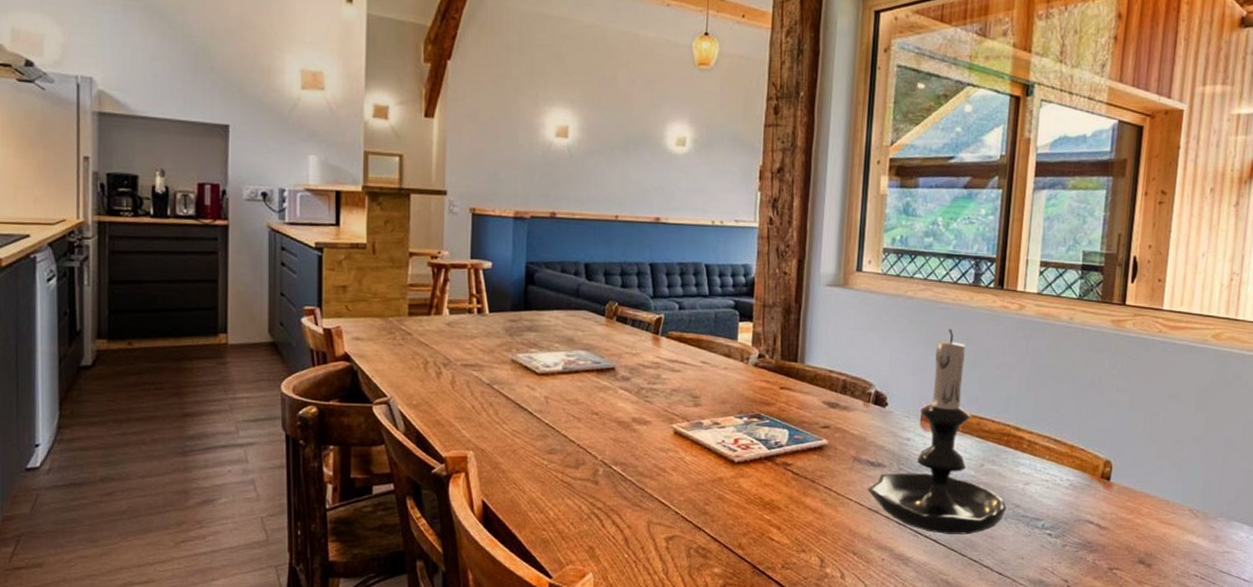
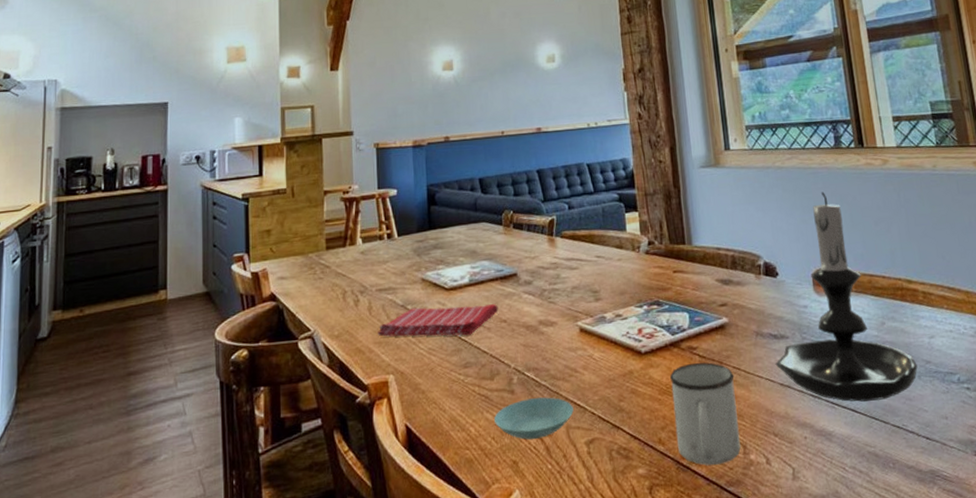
dish towel: none [459,388,591,423] -> present [378,304,499,337]
saucer: none [575,491,657,529] -> present [494,397,574,440]
mug: none [756,478,824,573] -> present [669,362,741,466]

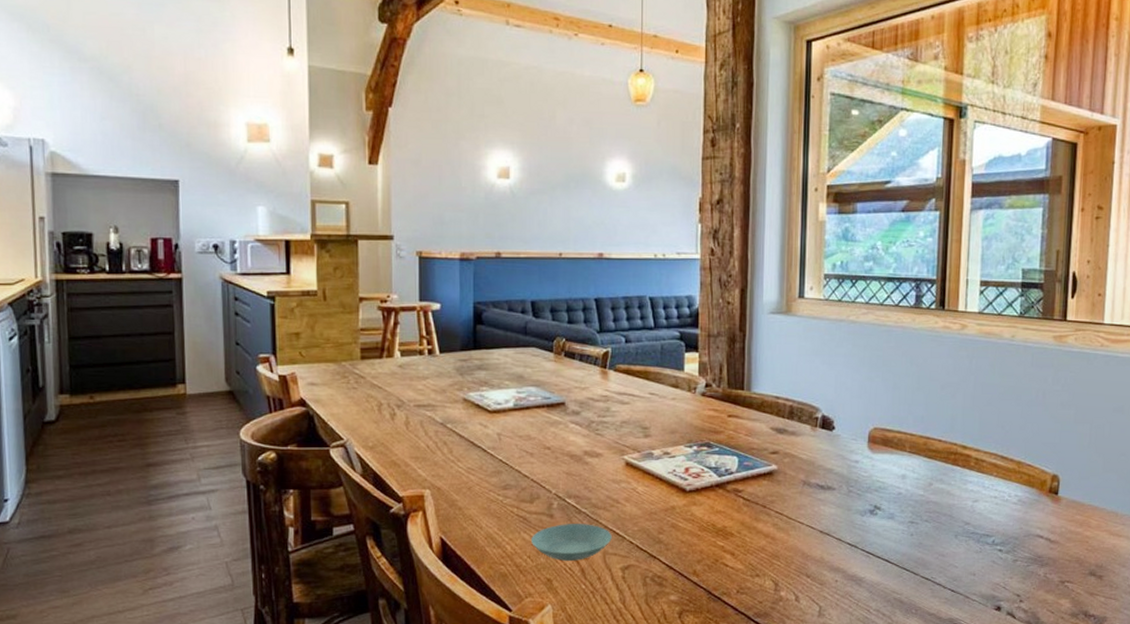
dish towel: present [378,304,499,337] -> none [414,427,543,459]
mug: present [669,362,741,466] -> none [711,504,776,598]
candle holder: present [775,191,918,402] -> none [818,351,956,554]

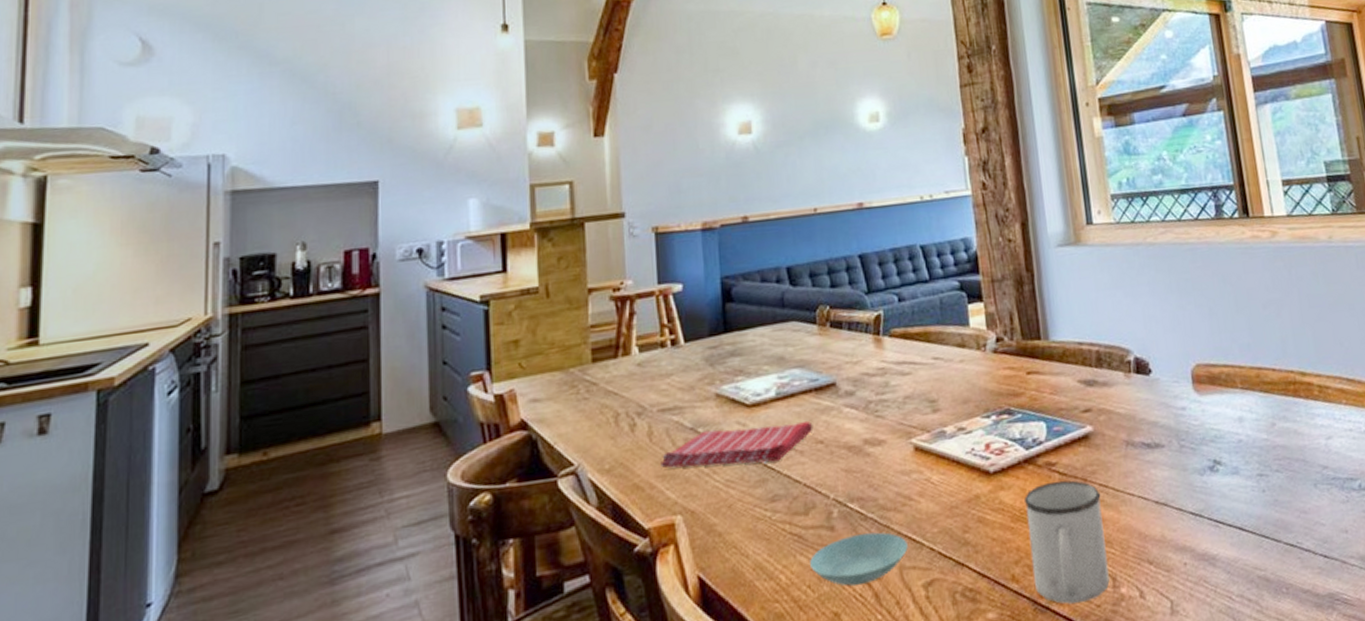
dish towel: none [414,427,543,459] -> present [660,421,814,468]
mug: none [711,504,776,598] -> present [1023,480,1110,604]

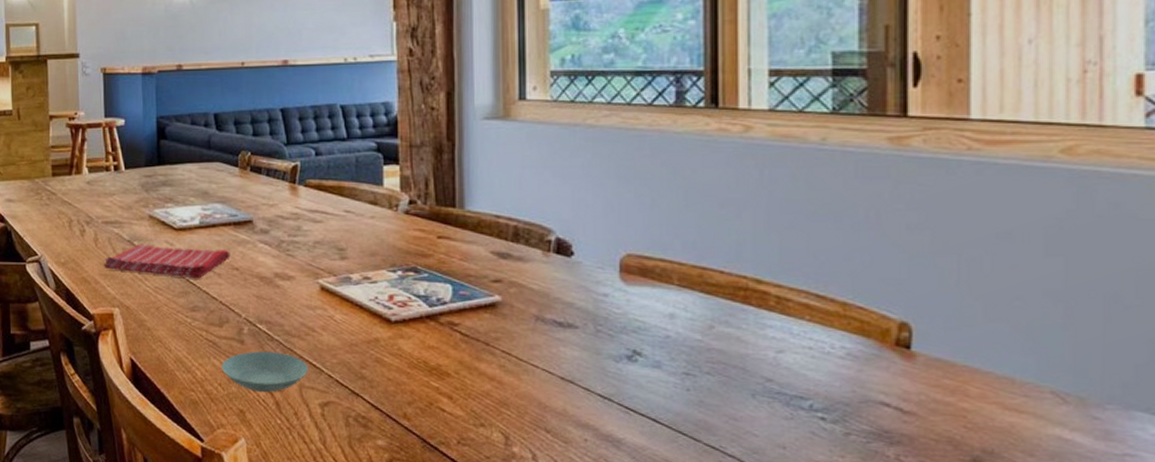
mug: present [1023,480,1110,604] -> none [422,339,502,451]

